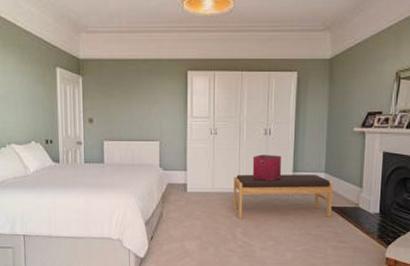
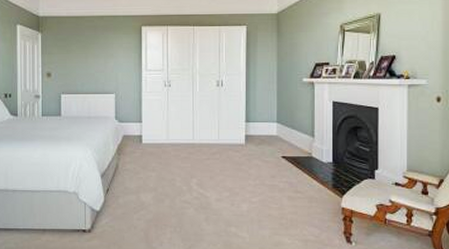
bench: present [233,174,333,219] -> none [188,125,285,170]
storage bin: present [252,155,282,182] -> none [206,106,235,132]

